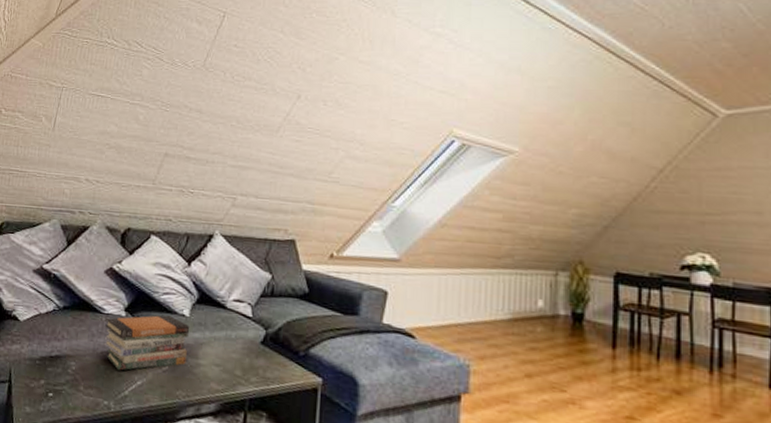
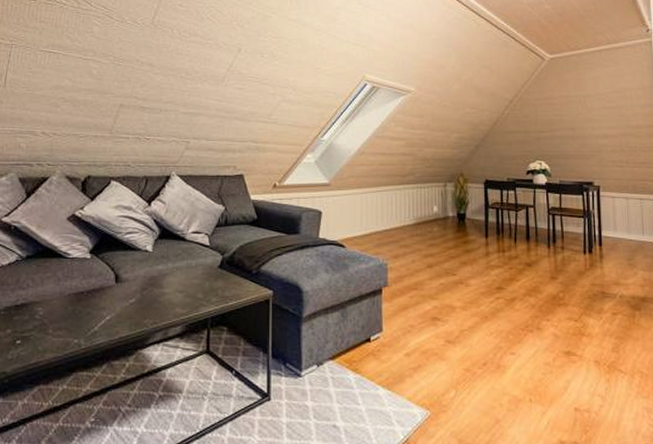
book stack: present [103,315,190,371] -> none [70,252,154,309]

